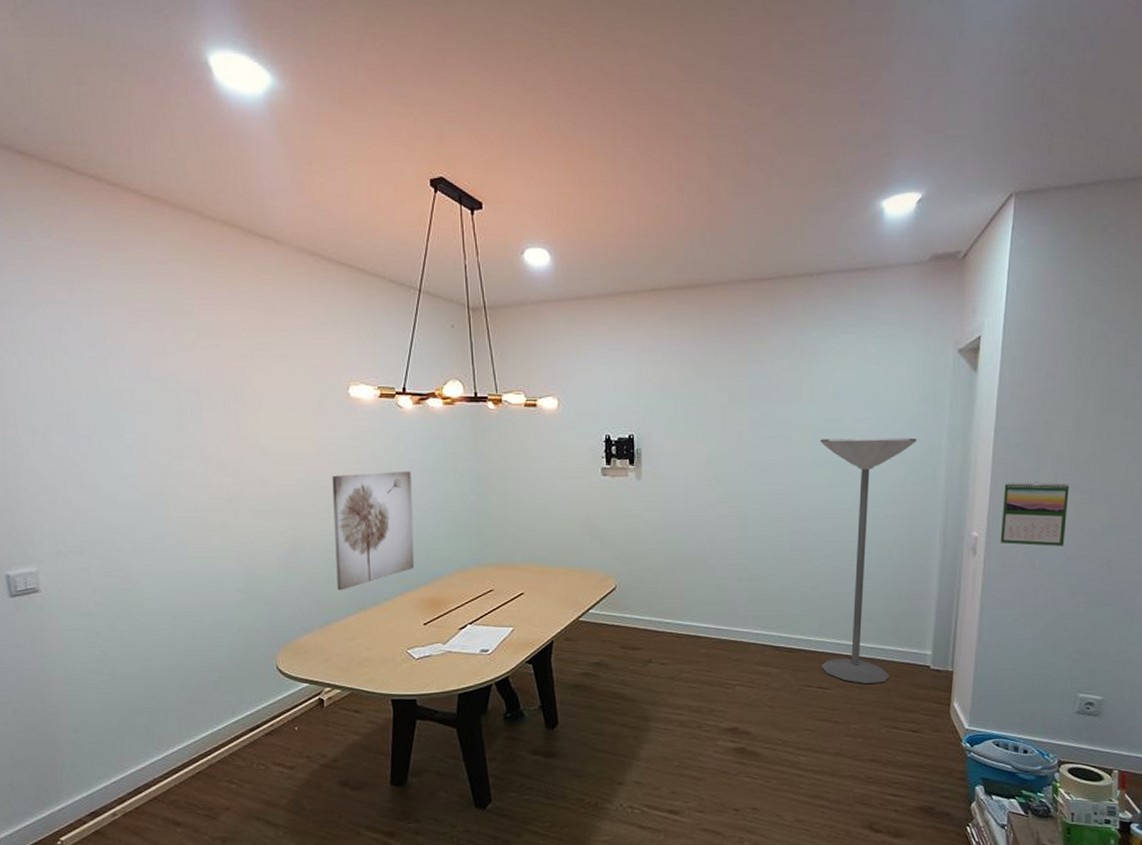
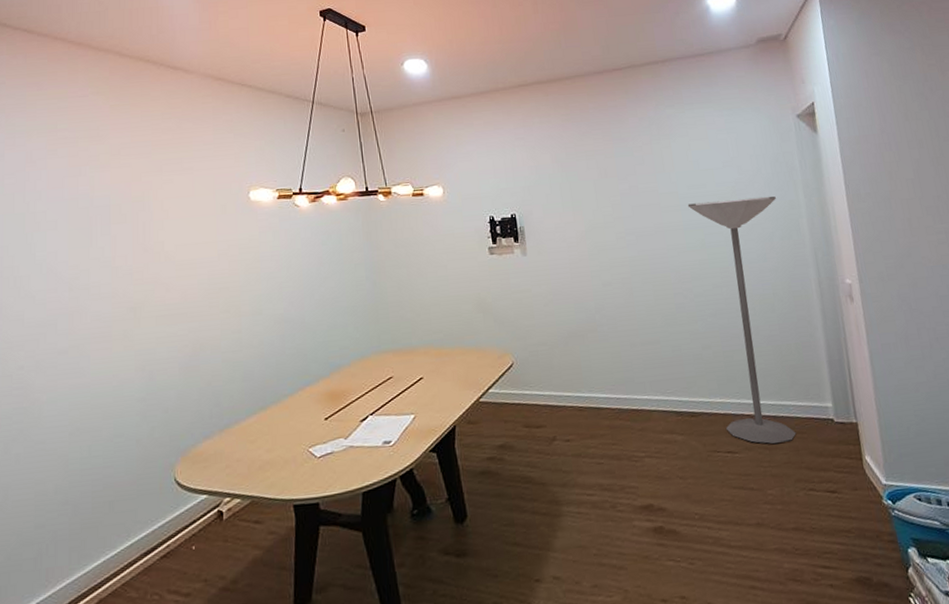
wall art: present [332,471,415,591] -> none [233,265,314,391]
calendar: present [1000,482,1070,546] -> none [865,226,934,289]

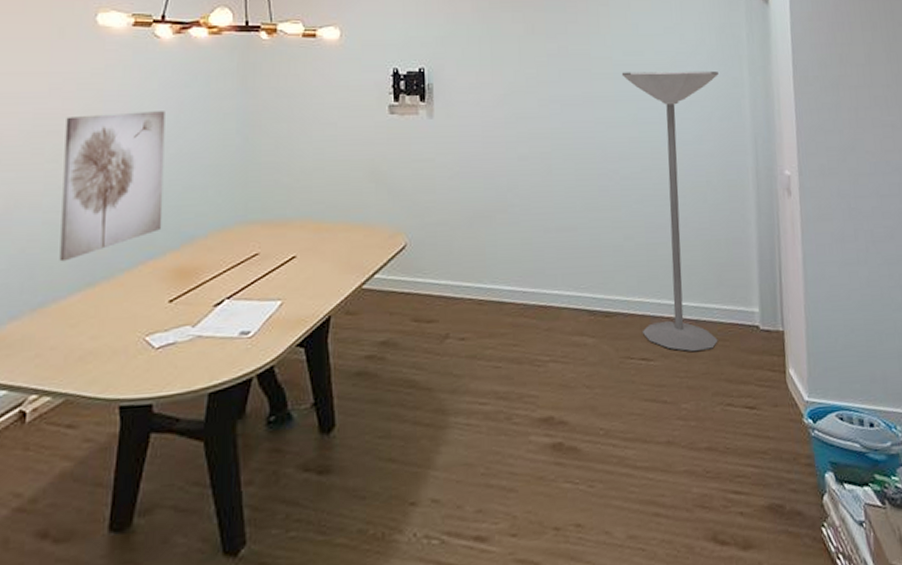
wall art: none [233,265,314,391] -> present [59,111,165,262]

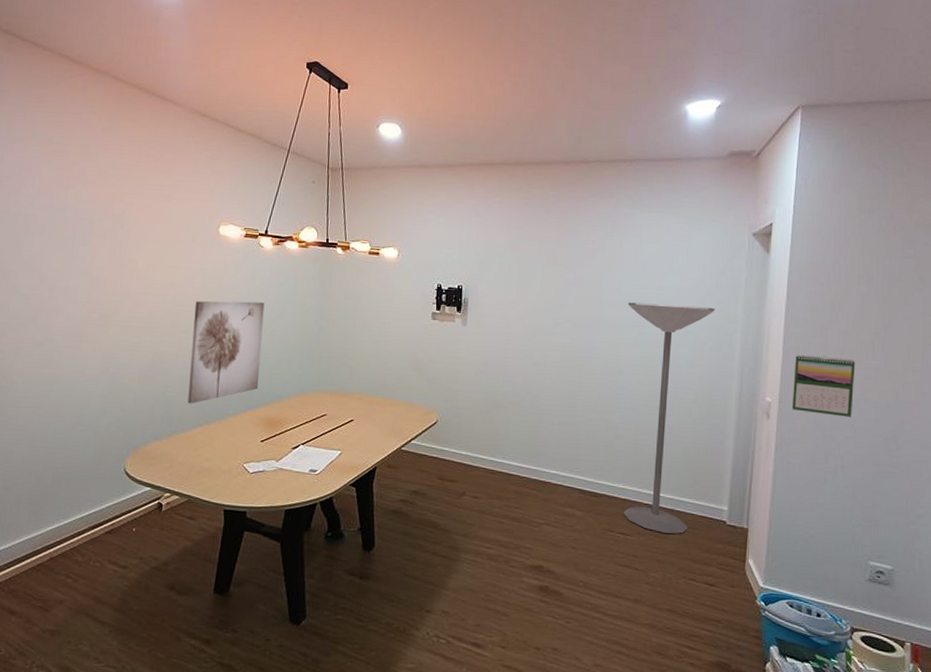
calendar: none [809,116,876,184] -> present [791,354,856,417]

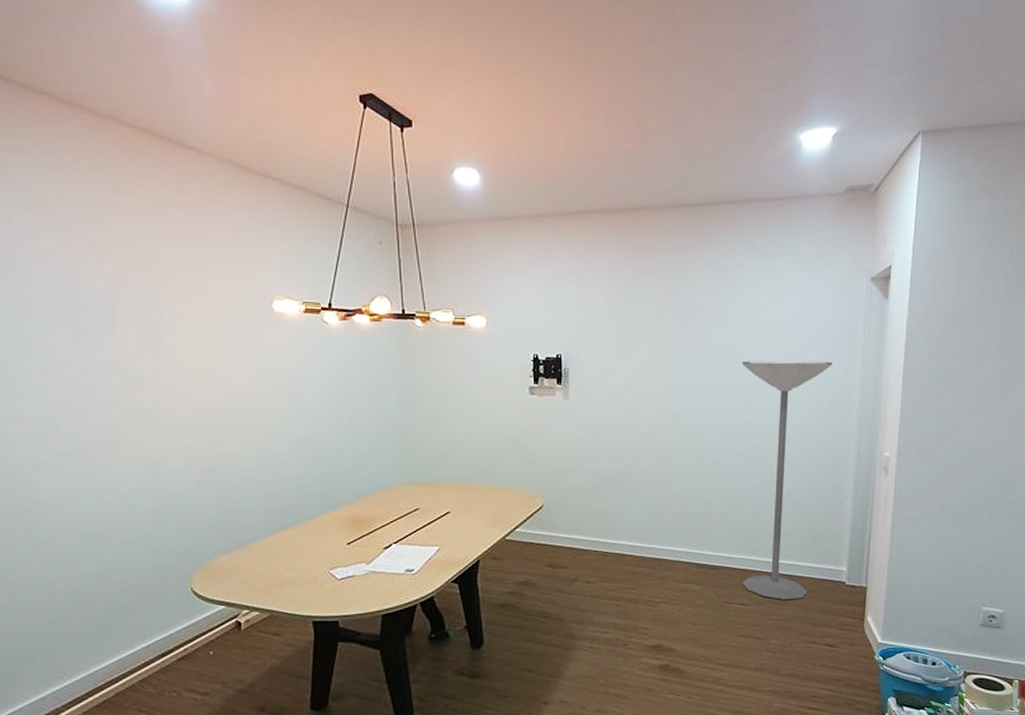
wall art: present [188,301,265,404] -> none [253,388,339,510]
calendar: present [791,354,856,417] -> none [909,405,973,466]

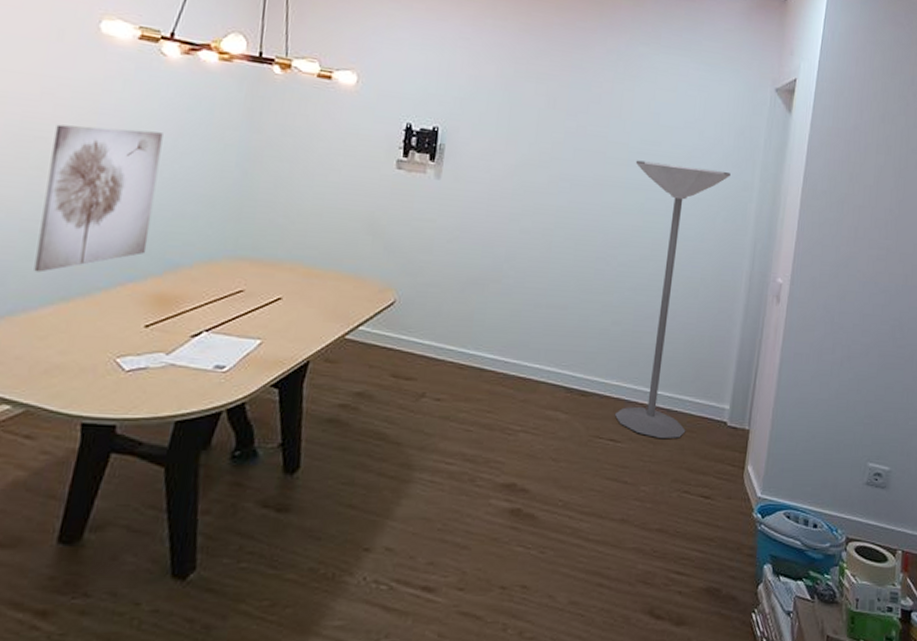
wall art: none [253,388,339,510] -> present [34,124,163,273]

